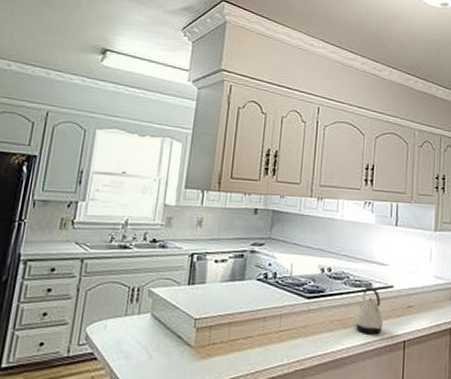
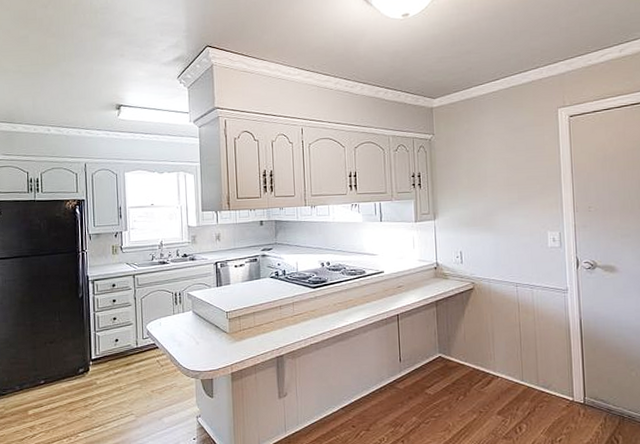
kettle: present [355,287,384,335] -> none [354,274,379,312]

